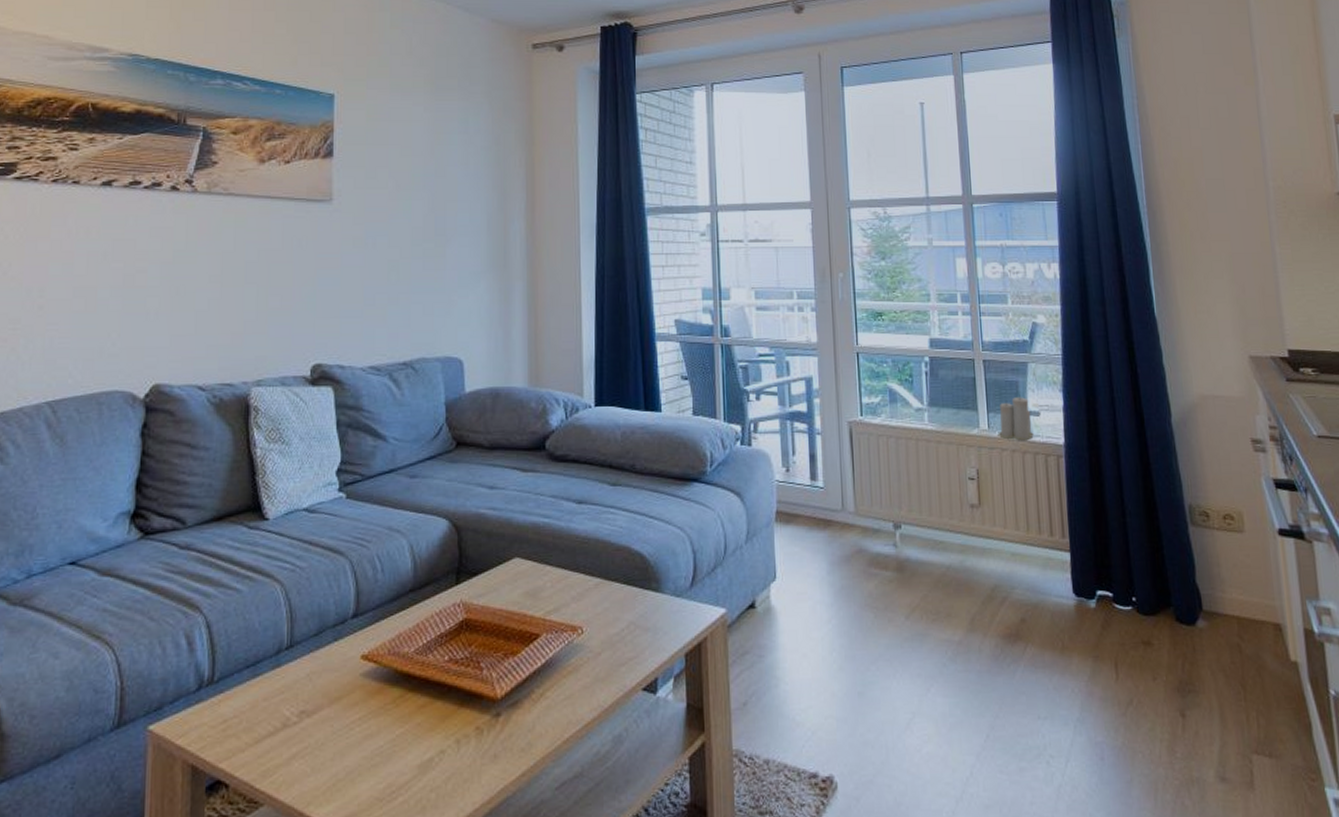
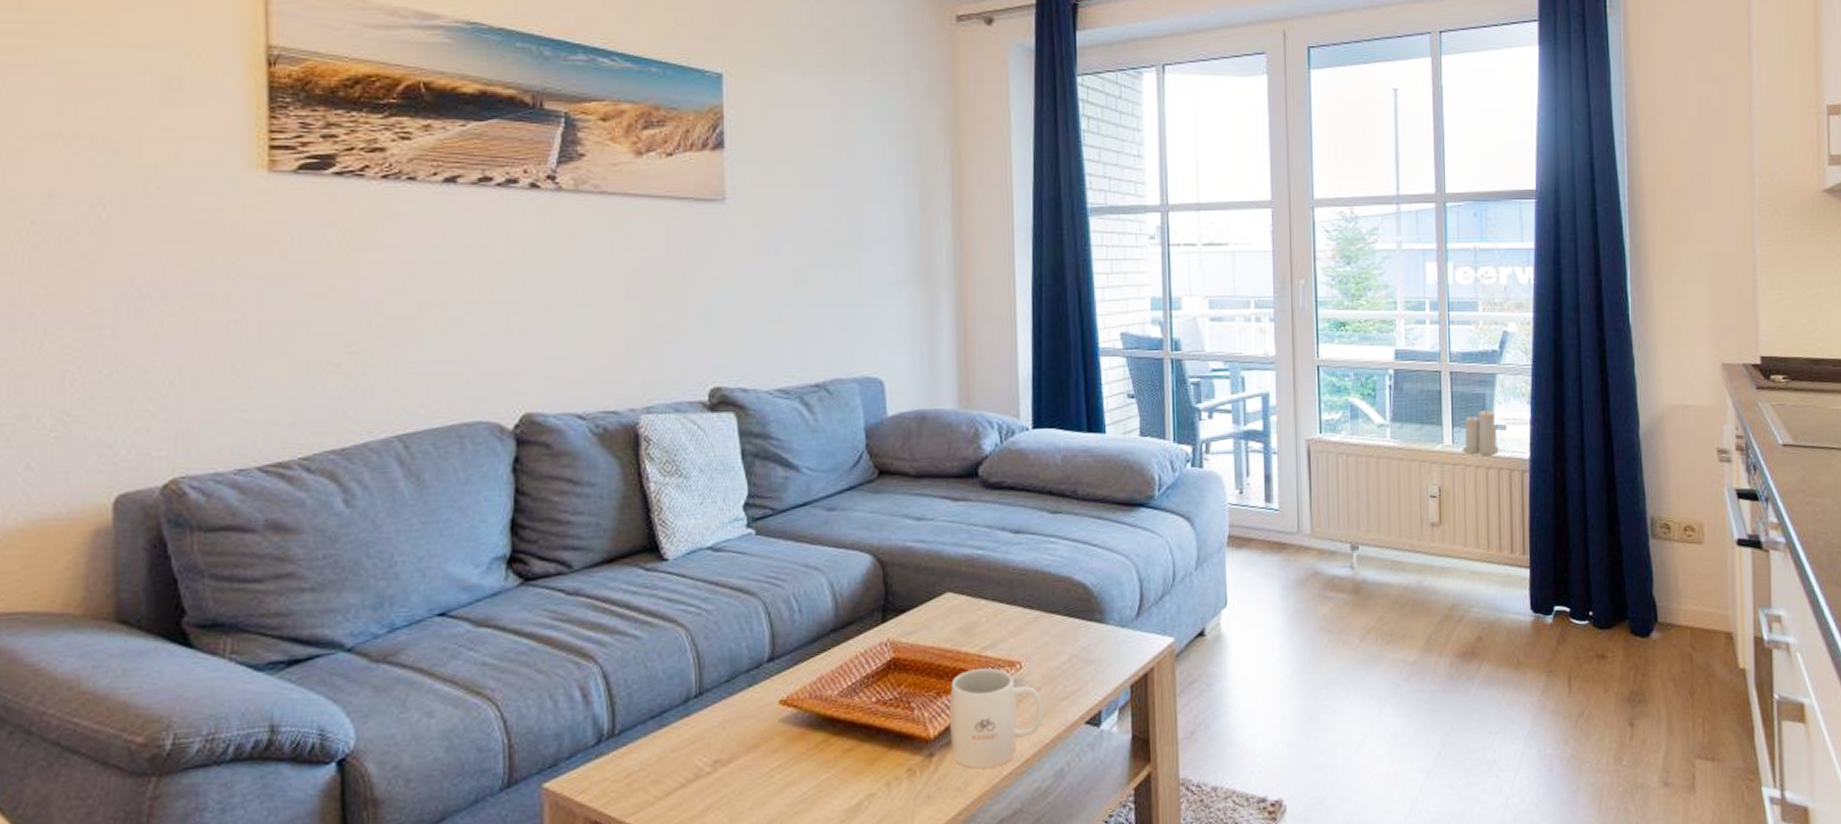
mug: none [515,631,603,731] -> present [948,668,1044,769]

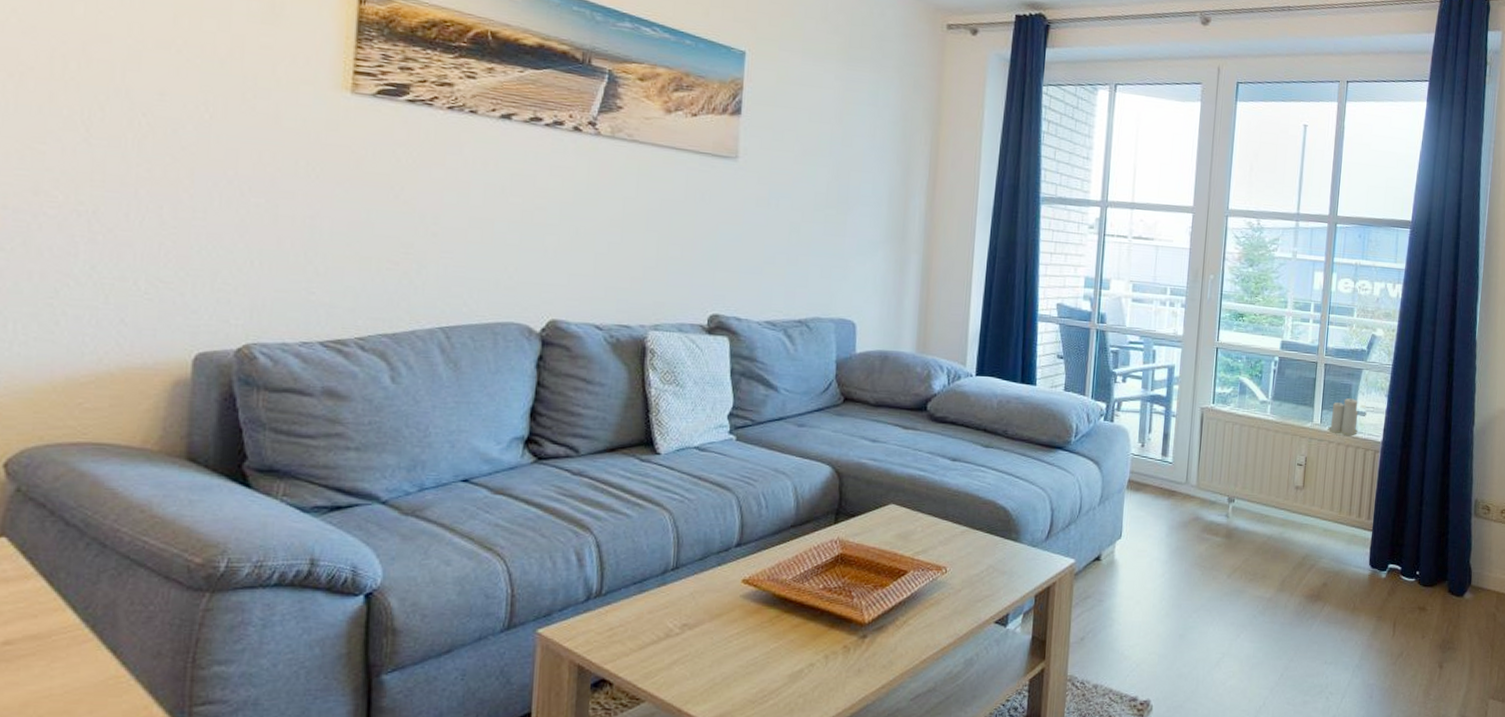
mug: present [948,668,1044,769] -> none [881,569,962,652]

